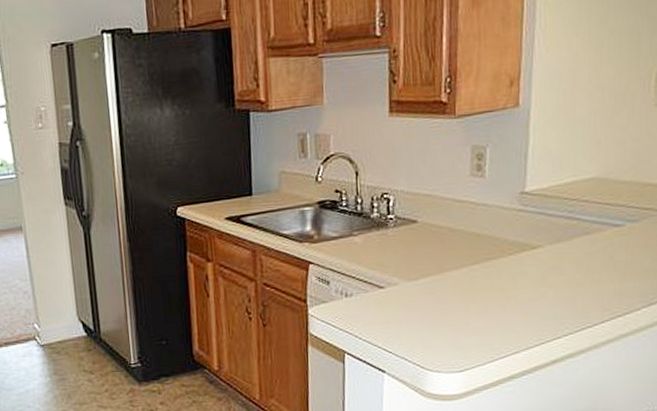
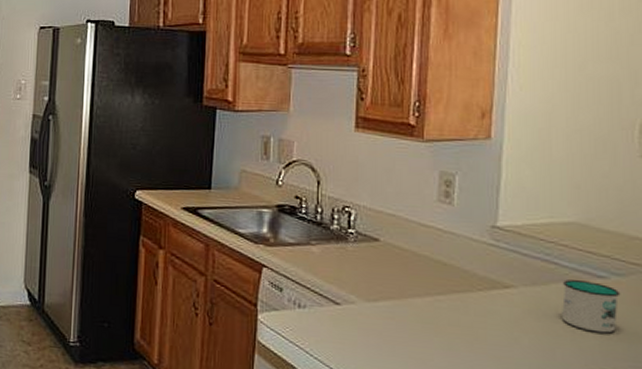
mug: none [583,231,634,277] -> present [562,280,621,334]

